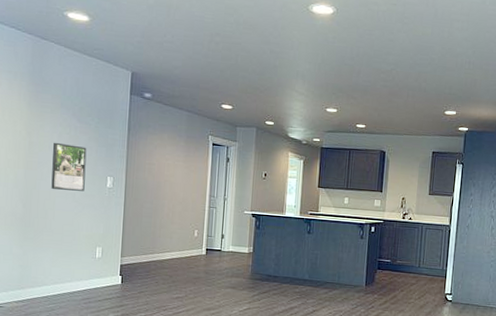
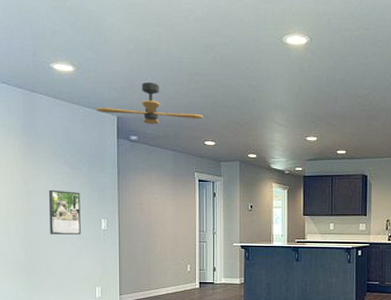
ceiling fan: none [109,39,222,84] -> present [96,81,203,125]

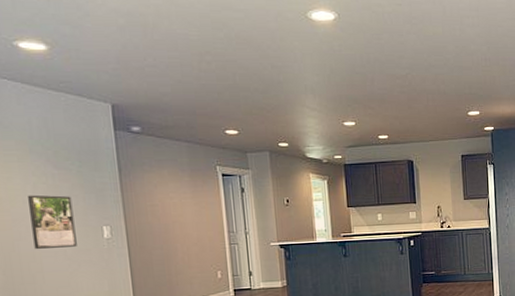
ceiling fan: present [96,81,203,125] -> none [82,62,221,113]

